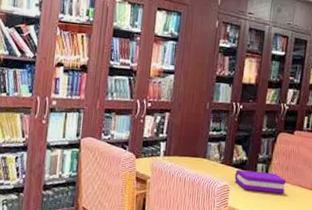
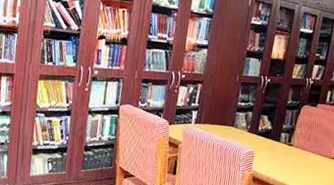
book: present [234,170,287,194] -> none [259,138,308,161]

